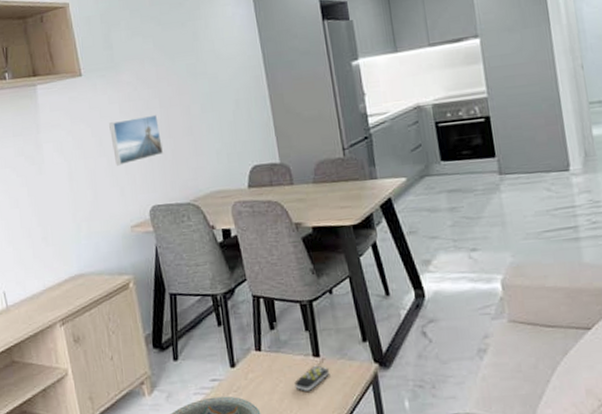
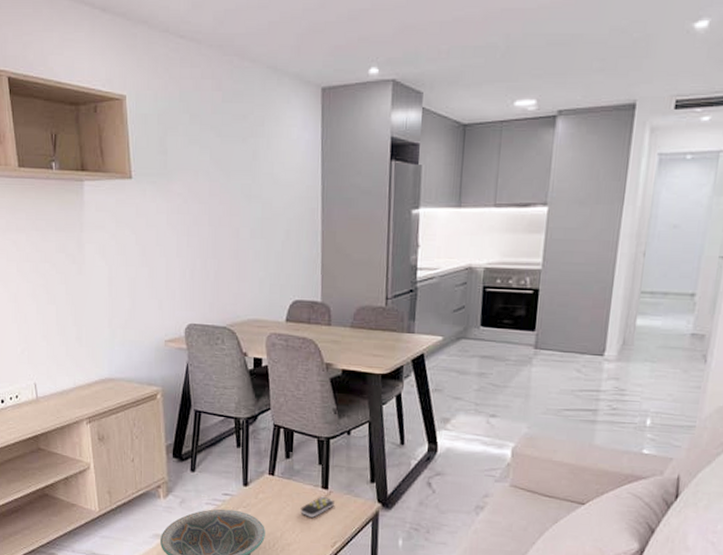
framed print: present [109,114,164,166] -> none [155,231,207,279]

